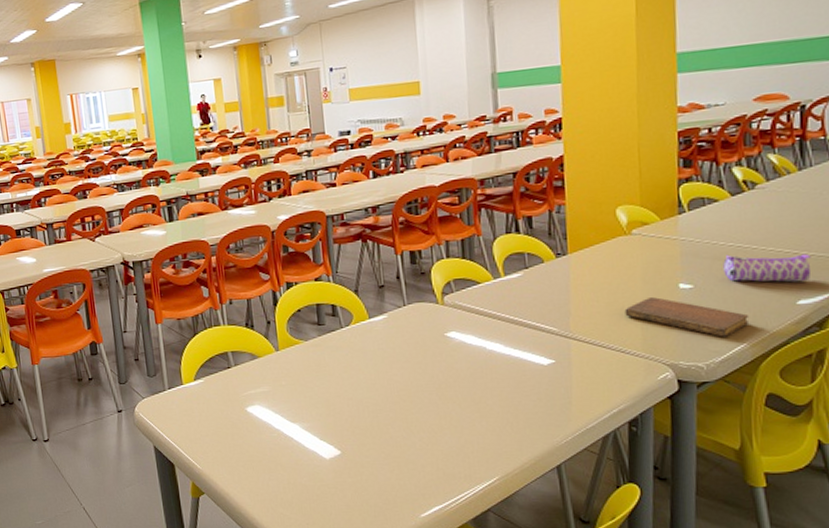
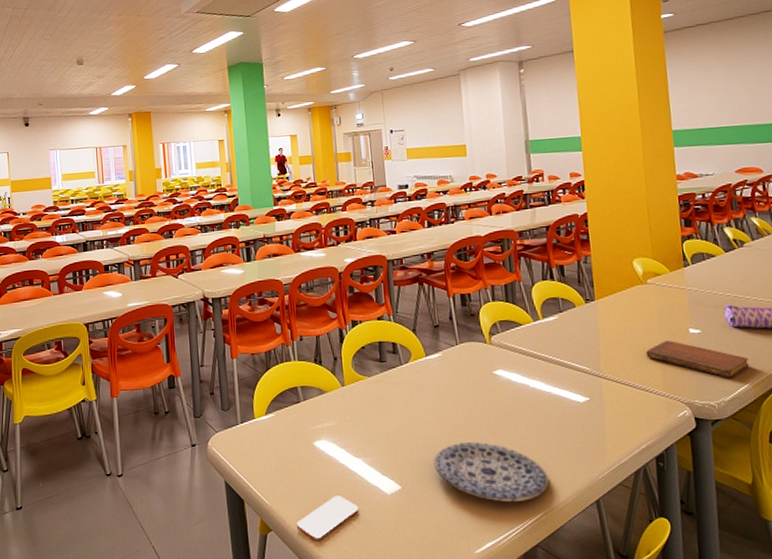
smartphone: none [230,460,295,504] -> present [297,496,358,541]
plate: none [376,406,504,468] -> present [433,441,549,503]

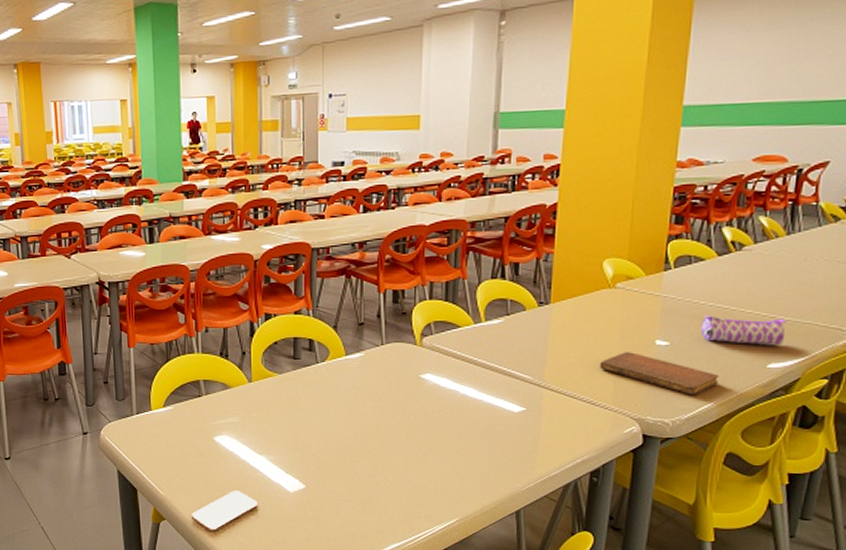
plate: present [433,441,549,503] -> none [343,445,467,508]

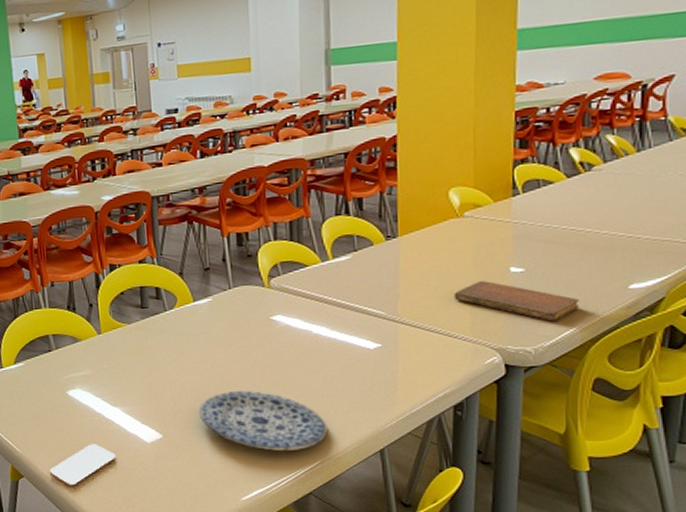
plate: none [343,445,467,508] -> present [198,390,328,452]
pencil case: present [700,314,787,346] -> none [556,237,645,266]

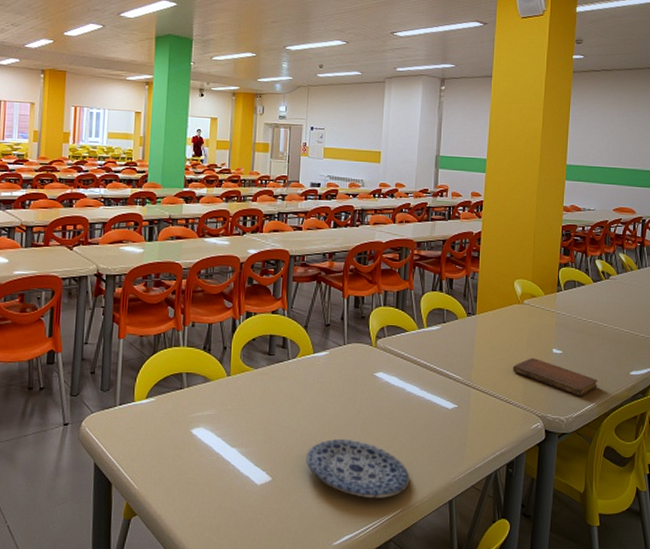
smartphone: present [50,444,115,487] -> none [163,484,227,527]

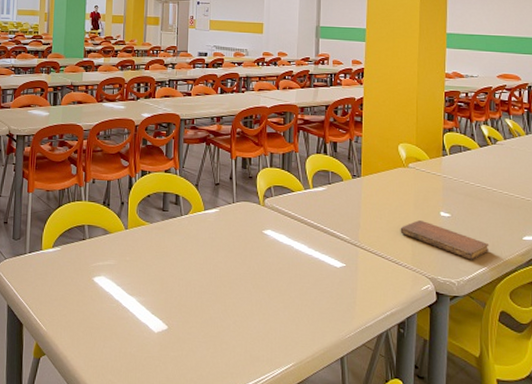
plate: present [306,438,410,499] -> none [199,292,301,352]

